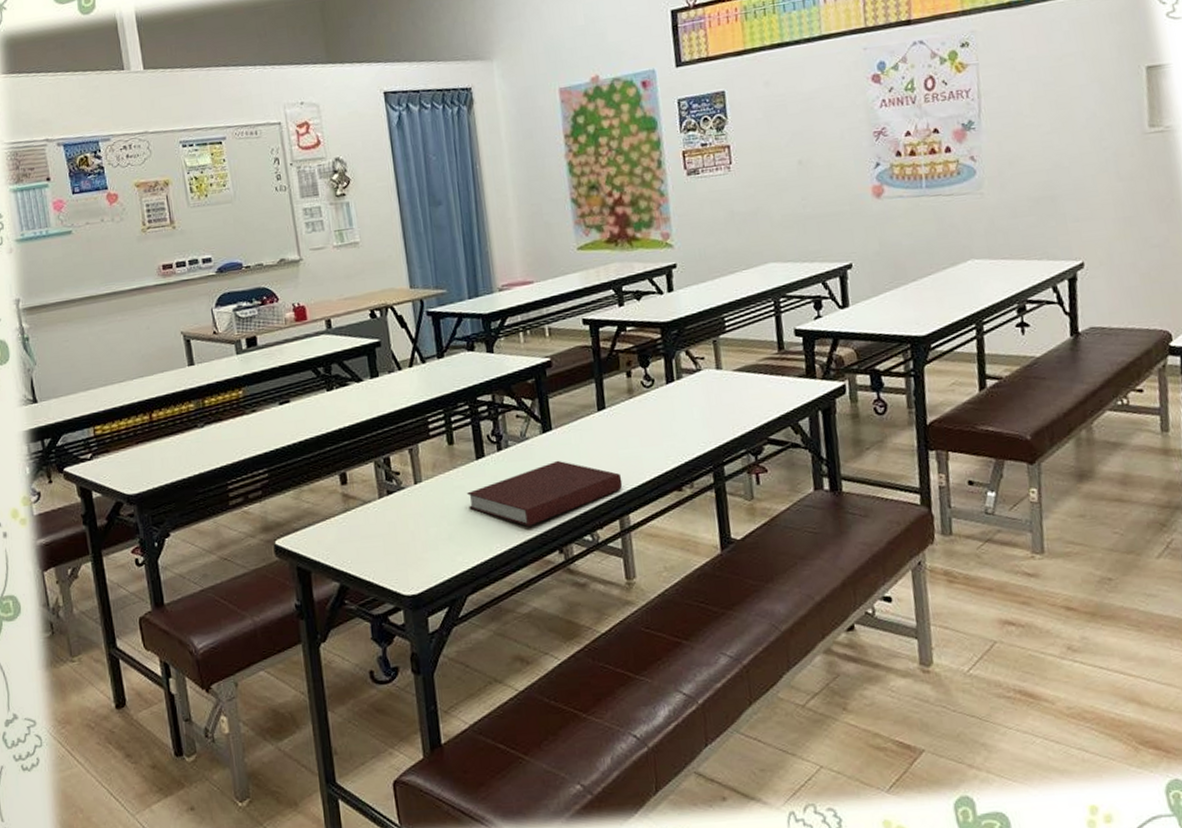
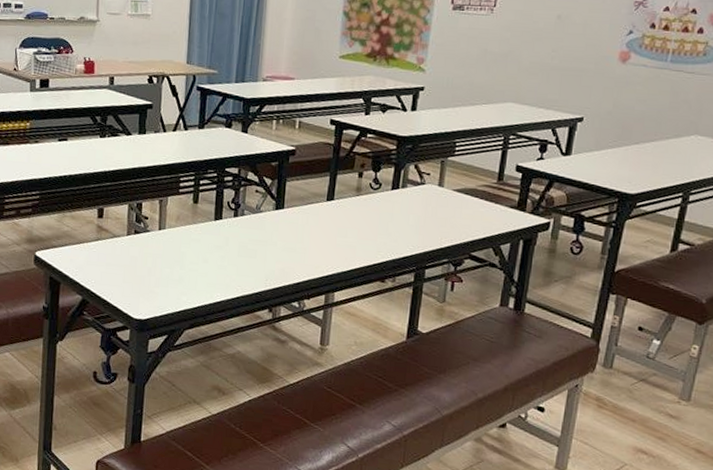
notebook: present [467,460,623,527] -> none [200,235,335,285]

